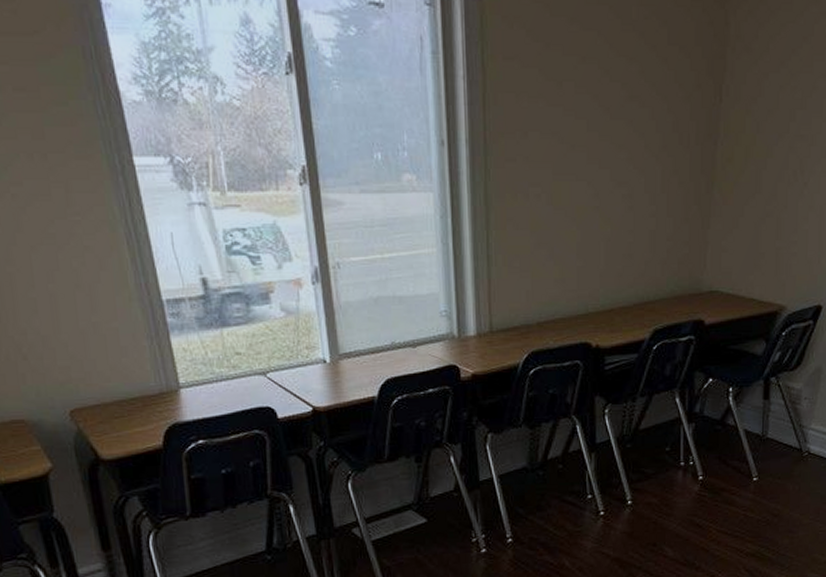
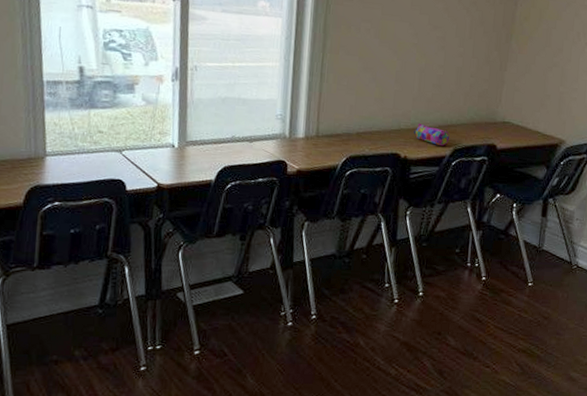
pencil case: none [604,303,647,328] -> present [413,123,449,146]

